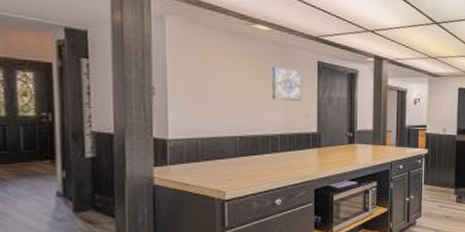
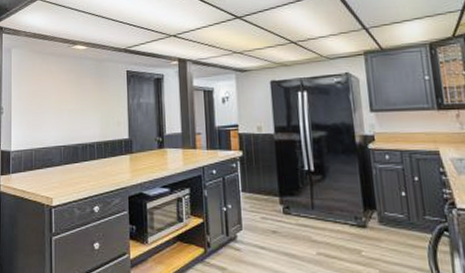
wall art: present [272,65,302,101] -> none [88,79,114,110]

